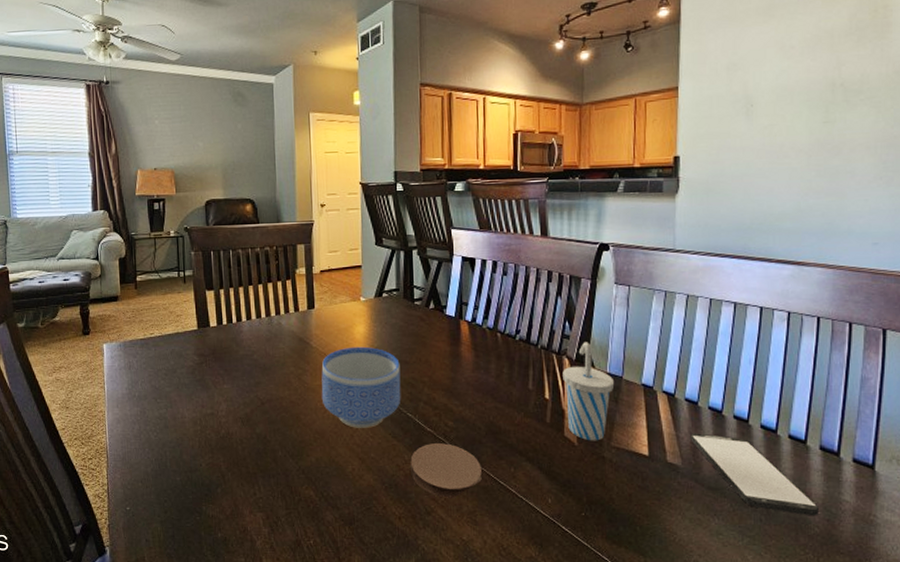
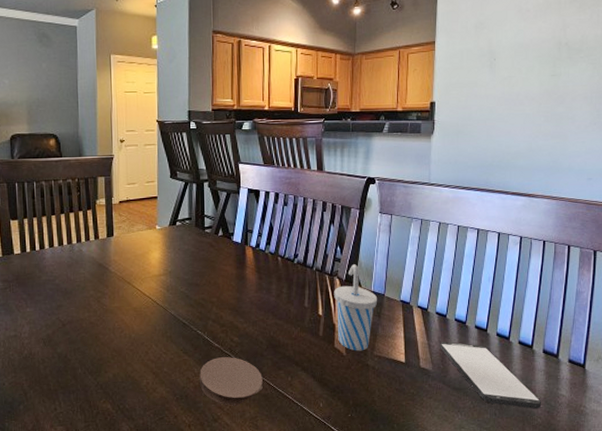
bowl: present [321,346,401,428] -> none [119,271,192,346]

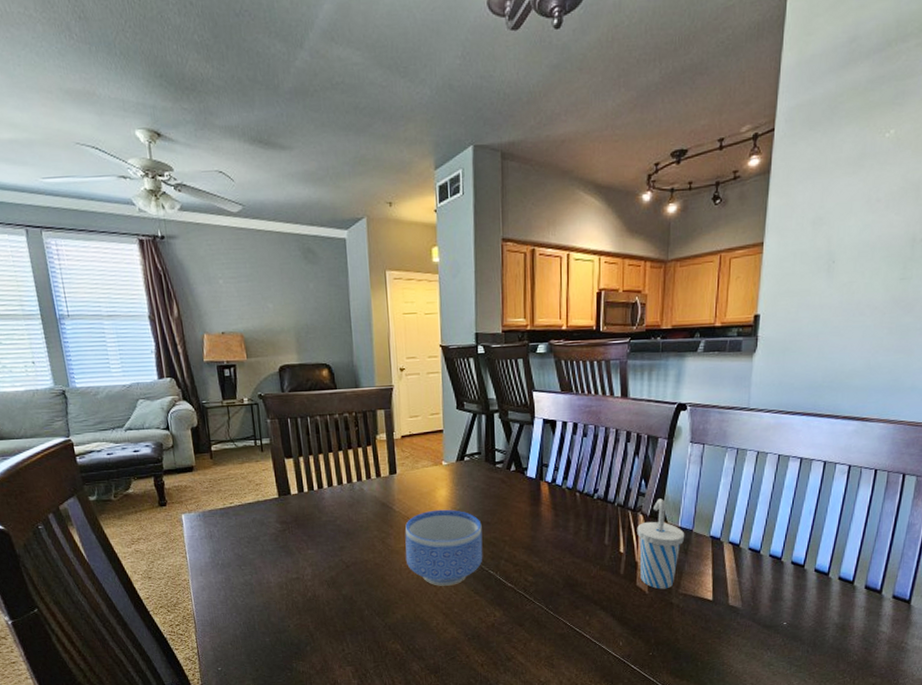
bowl: none [119,271,192,346] -> present [405,509,483,586]
coaster: present [199,357,263,406] -> none [492,597,559,646]
smartphone: present [440,341,541,409] -> none [751,578,859,646]

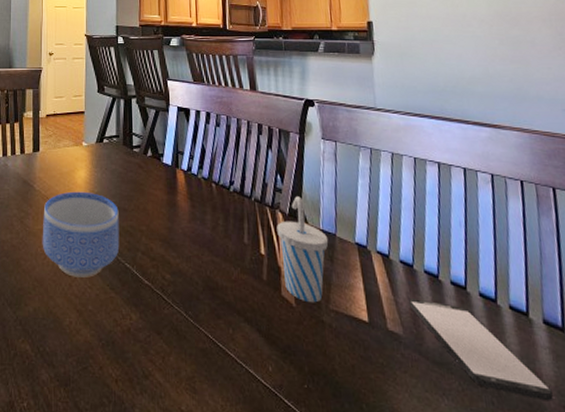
smartphone: none [751,578,859,646] -> present [409,299,553,401]

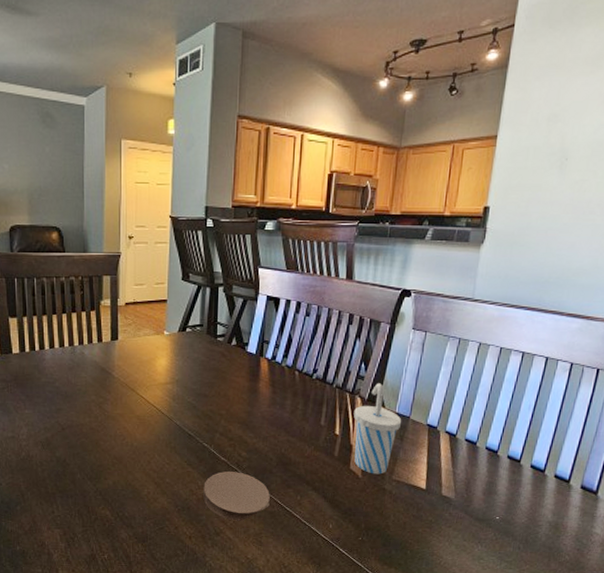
bowl: present [42,191,120,278] -> none [121,378,199,455]
coaster: none [128,297,200,360] -> present [203,471,270,521]
smartphone: present [409,299,553,401] -> none [466,470,572,546]

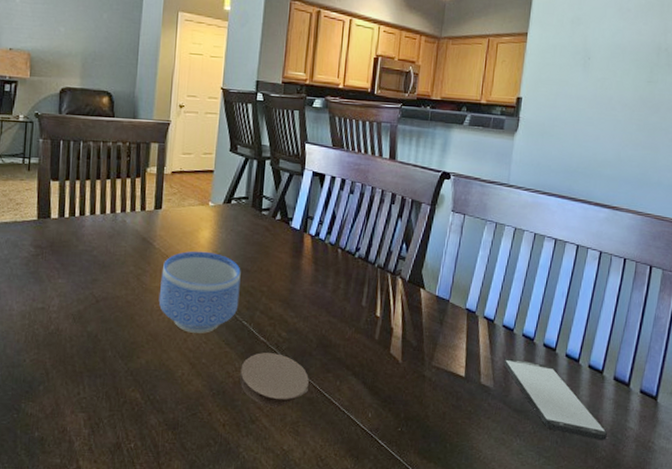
bowl: none [121,378,199,455] -> present [158,251,241,333]
cup: present [354,383,402,474] -> none [394,264,442,360]
smartphone: none [466,470,572,546] -> present [504,358,607,441]

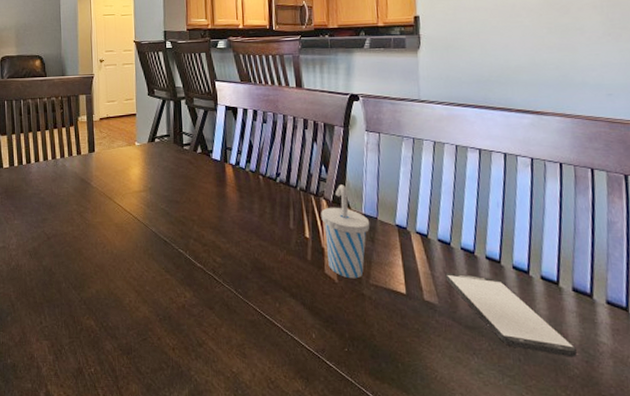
bowl: present [158,251,241,333] -> none [101,187,173,262]
coaster: present [240,353,309,408] -> none [182,278,249,331]
cup: none [394,264,442,360] -> present [321,185,370,279]

